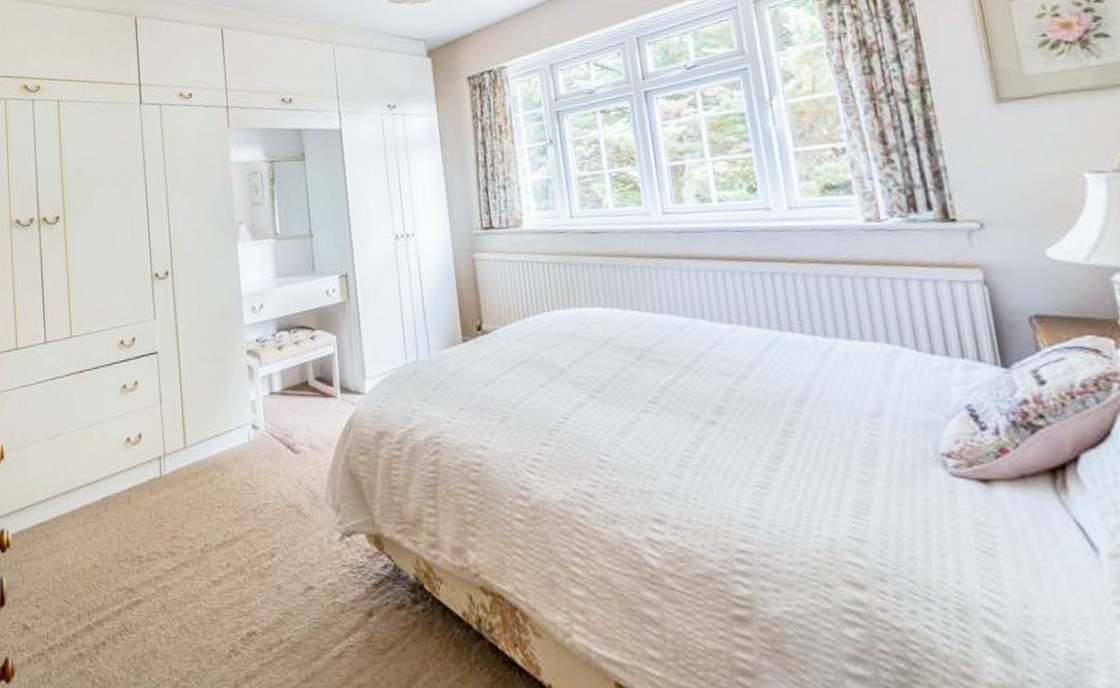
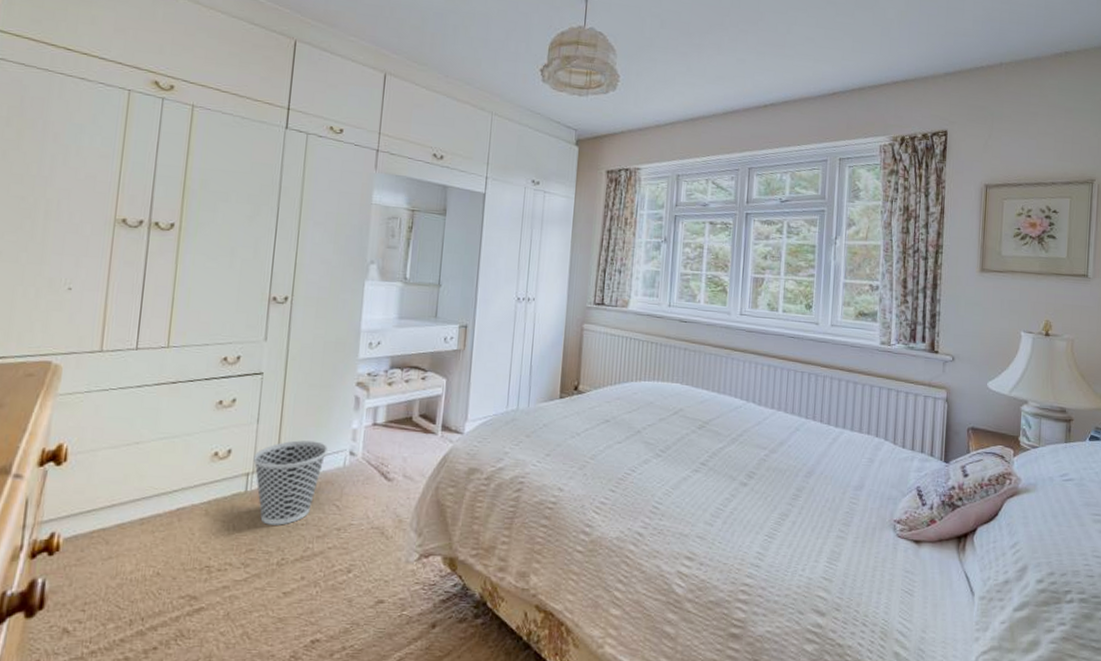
wastebasket: none [162,417,230,510] -> present [253,440,328,525]

